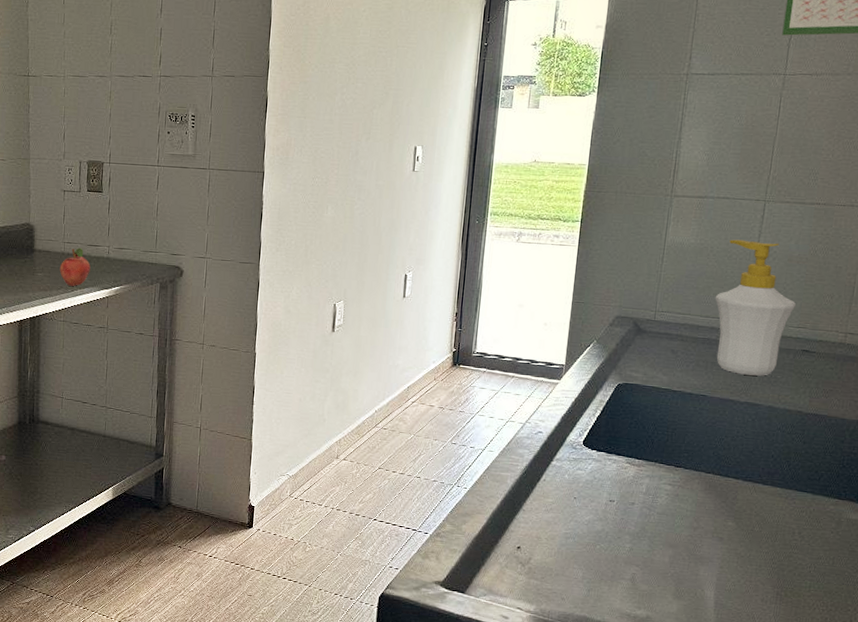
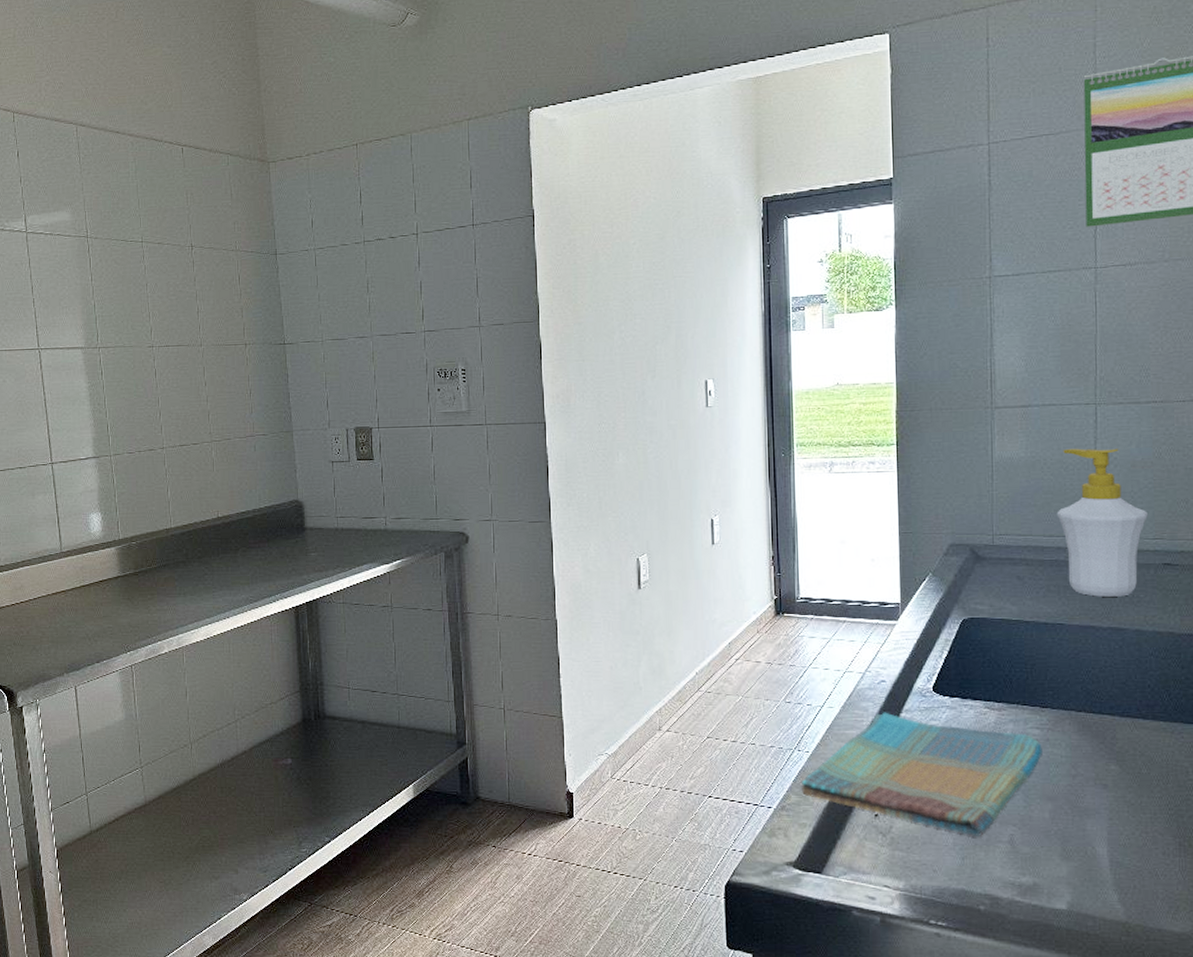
fruit: present [59,247,91,286] -> none [334,521,368,564]
dish towel: none [455,459,672,573] -> present [801,712,1043,836]

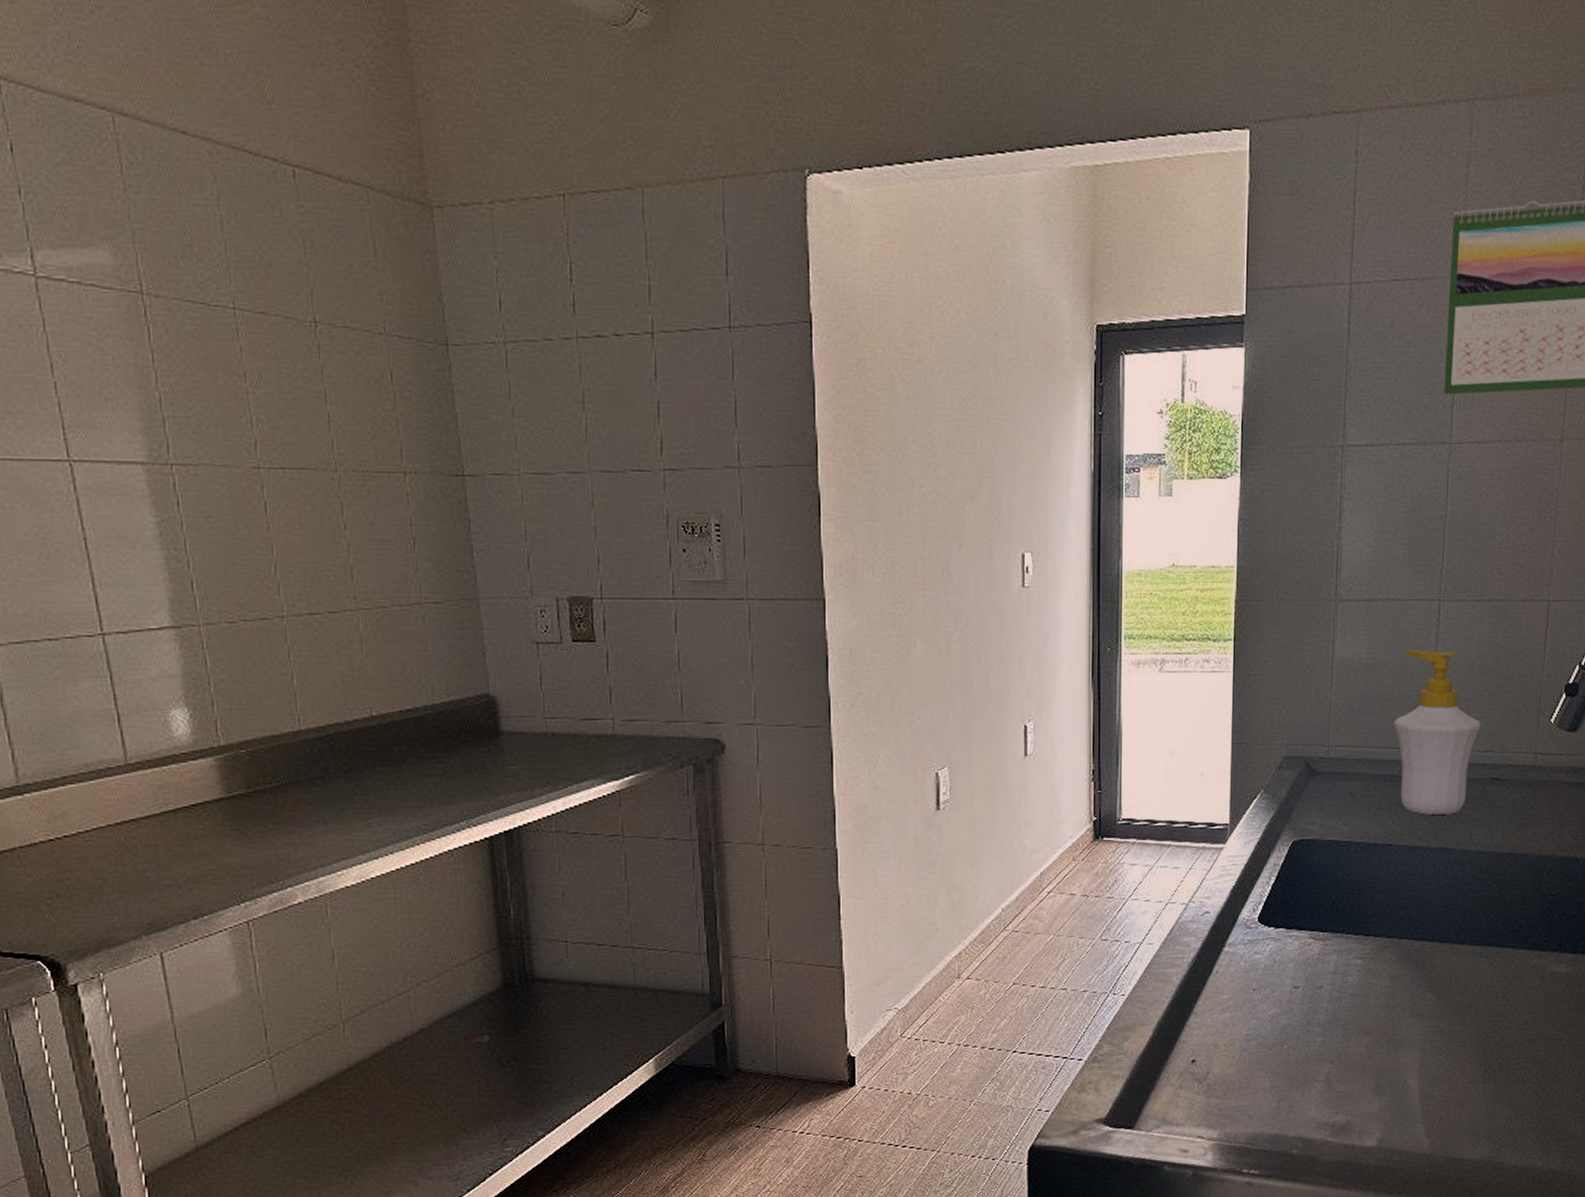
dish towel: present [801,712,1043,836] -> none [1114,947,1363,1077]

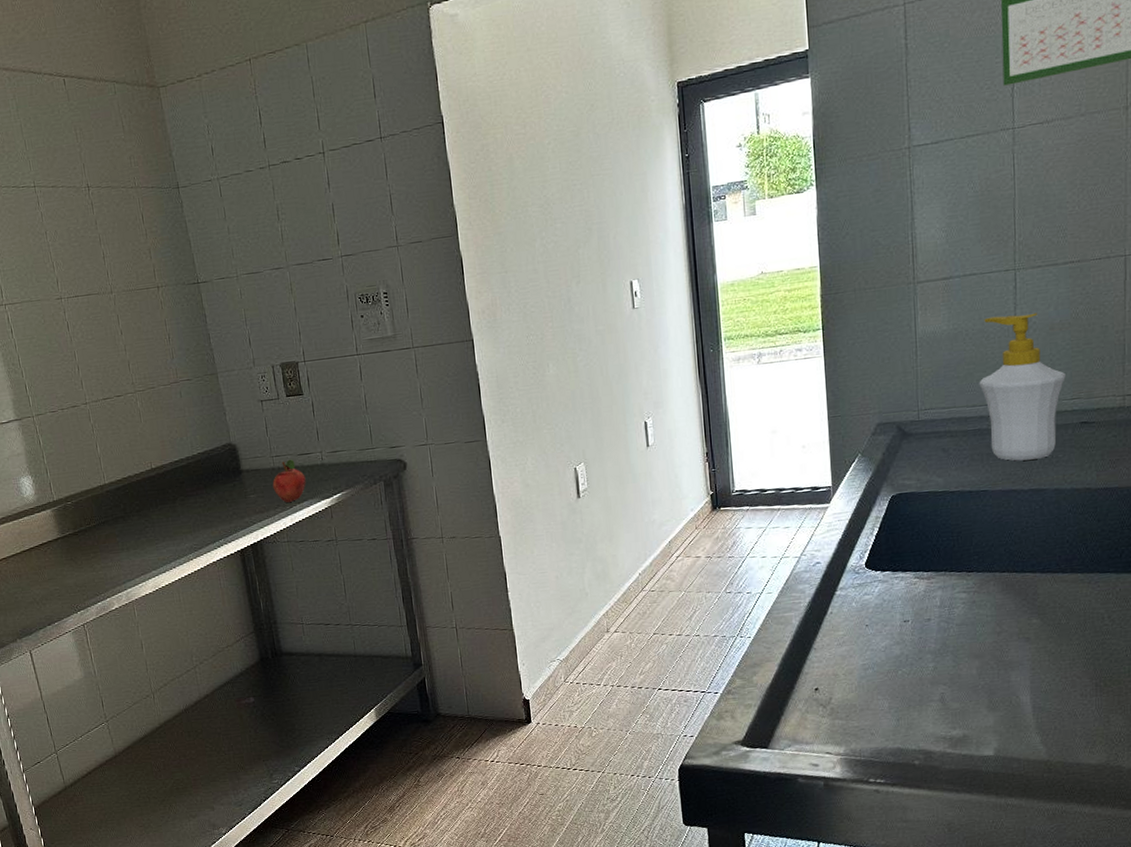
fruit: none [542,724,589,780] -> present [272,459,306,503]

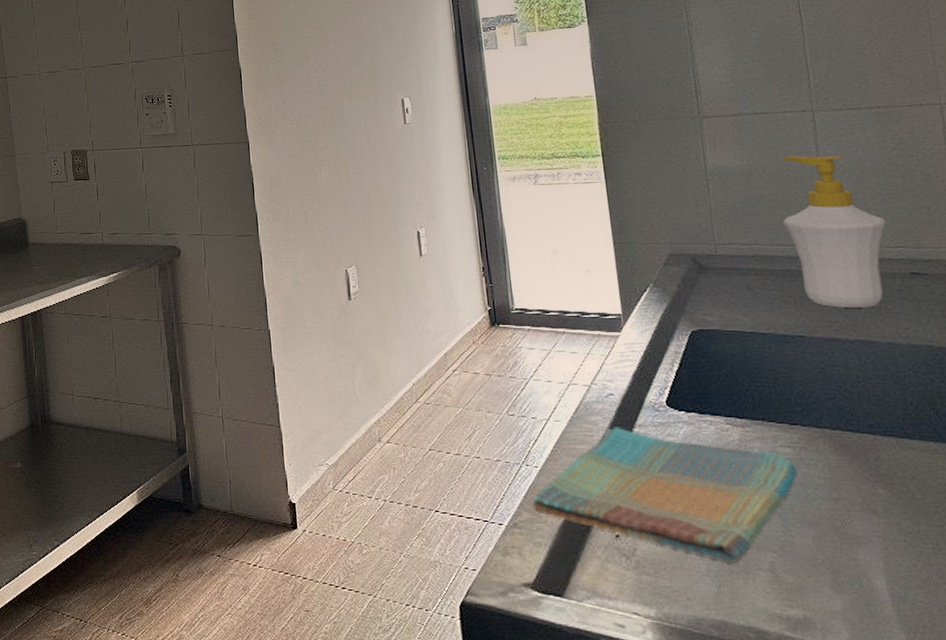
fruit: present [272,459,306,503] -> none [55,237,86,277]
dish towel: none [744,592,969,699] -> present [532,427,797,563]

